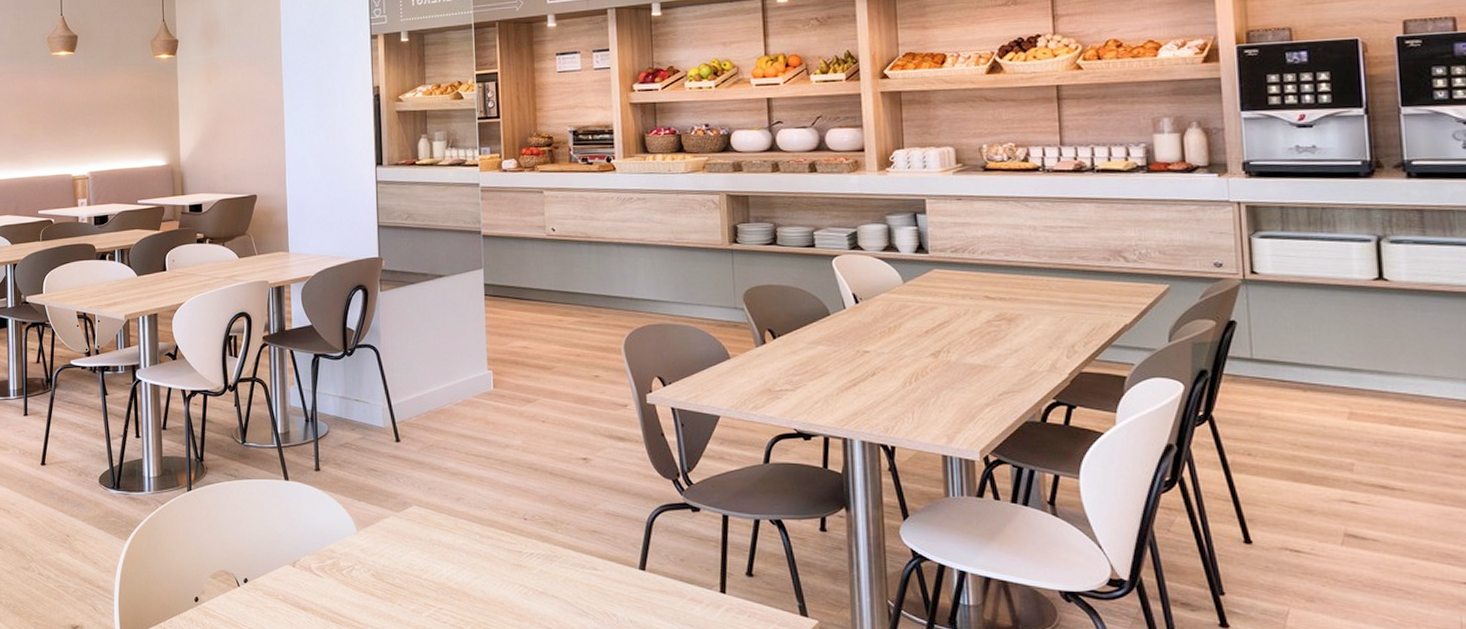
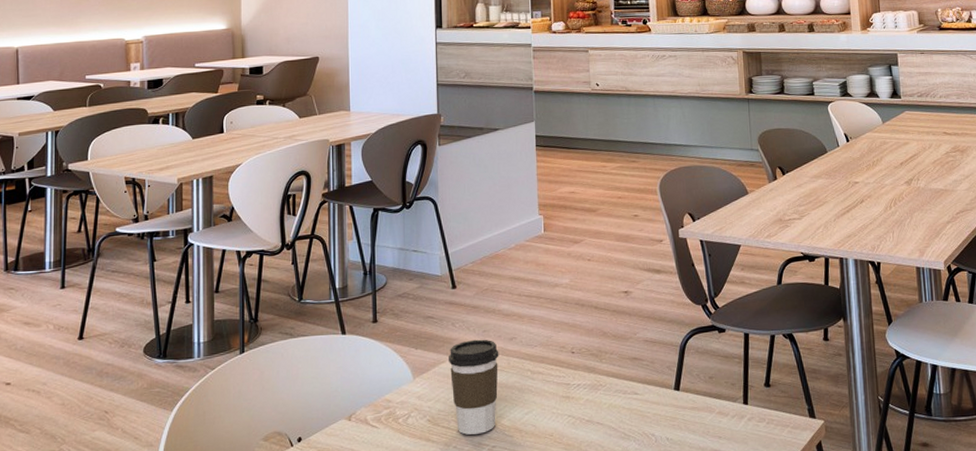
coffee cup: none [393,496,446,595] -> present [449,339,499,435]

